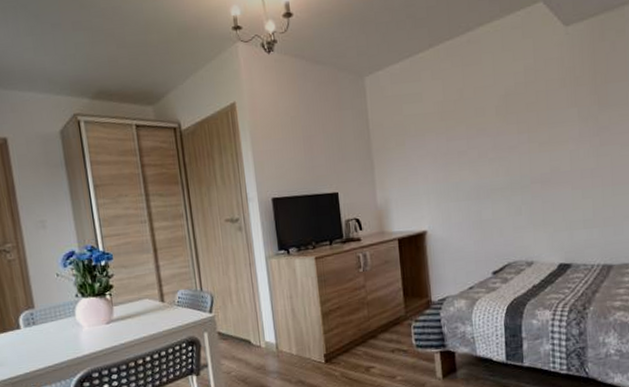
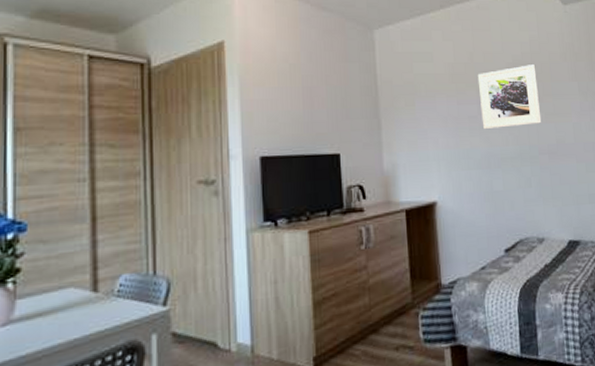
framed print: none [467,94,535,163] -> present [477,65,542,130]

